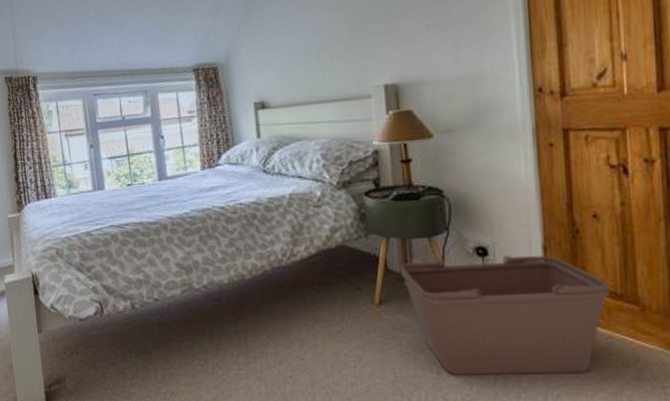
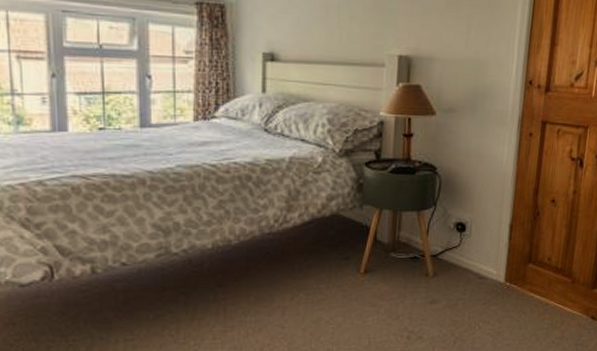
bicycle basket: present [399,254,610,375] -> none [387,231,554,339]

